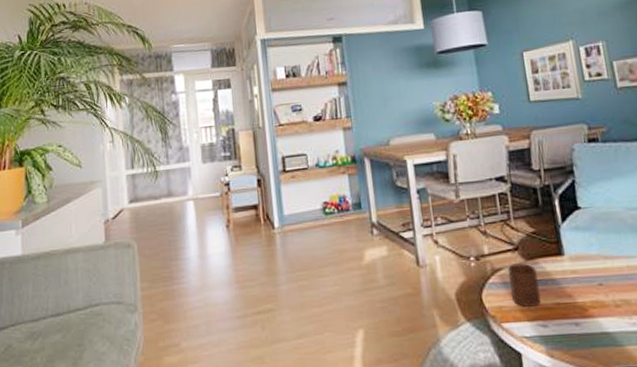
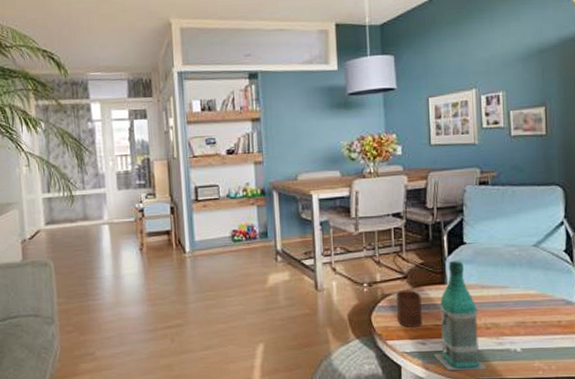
bottle: none [558,227,622,358] -> present [434,260,487,371]

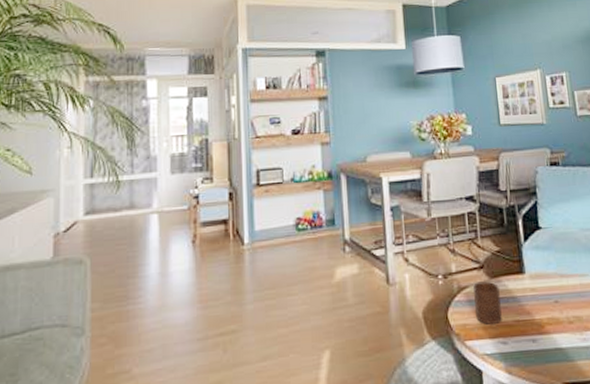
bottle: present [434,260,487,371] -> none [516,246,573,374]

